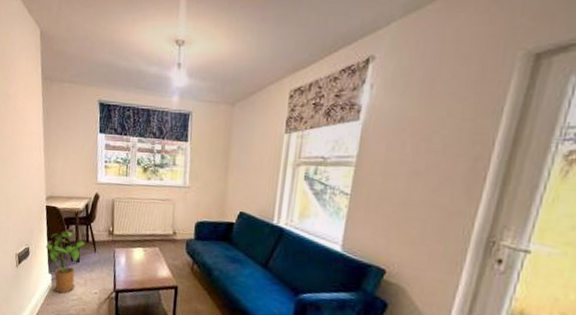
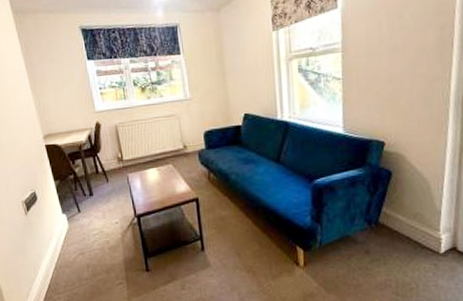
house plant: present [46,230,86,293] -> none [53,166,96,231]

